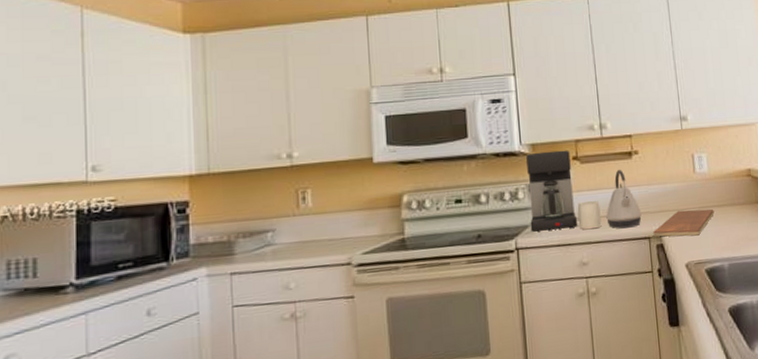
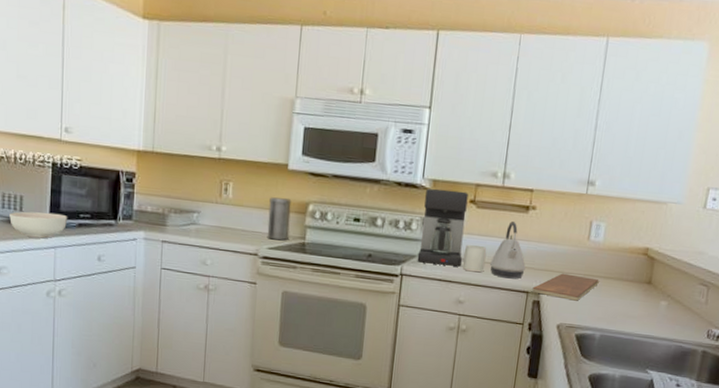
bowl: none [18,269,102,308] -> present [9,211,68,239]
canister: none [357,194,385,243] -> present [267,197,292,241]

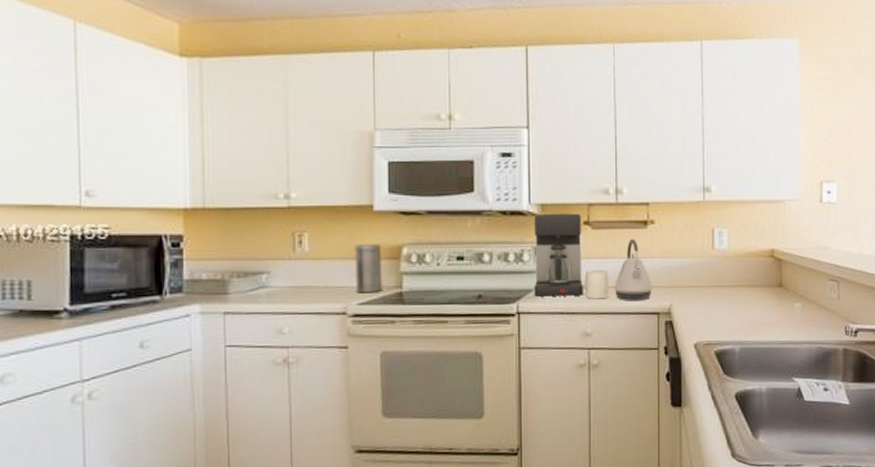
bowl: present [9,211,68,239] -> none [13,296,96,331]
chopping board: present [532,273,600,301] -> none [663,287,732,316]

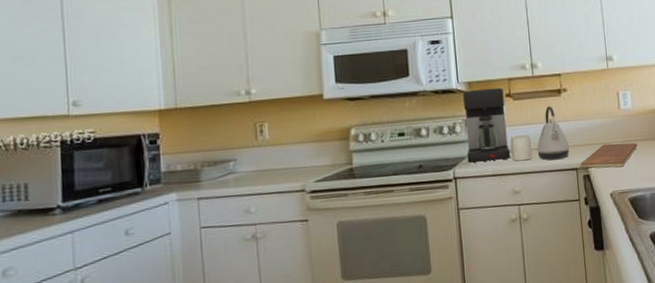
canister: present [355,244,382,294] -> none [309,128,335,172]
chopping board: none [663,287,732,316] -> present [580,142,639,169]

